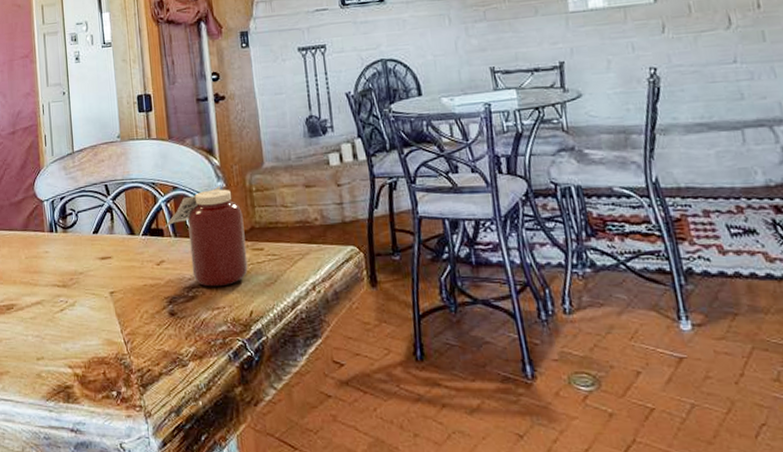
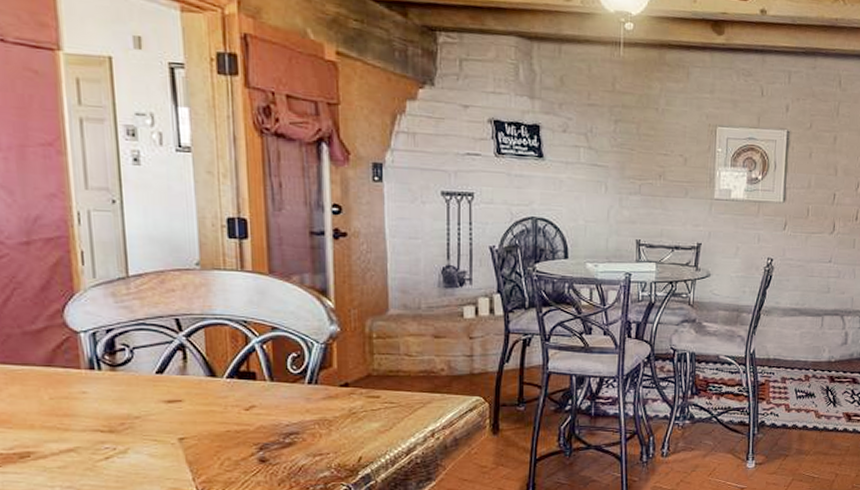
jar: present [164,186,248,287] -> none [257,330,360,433]

